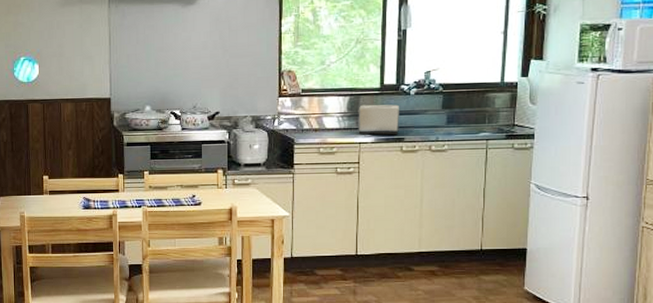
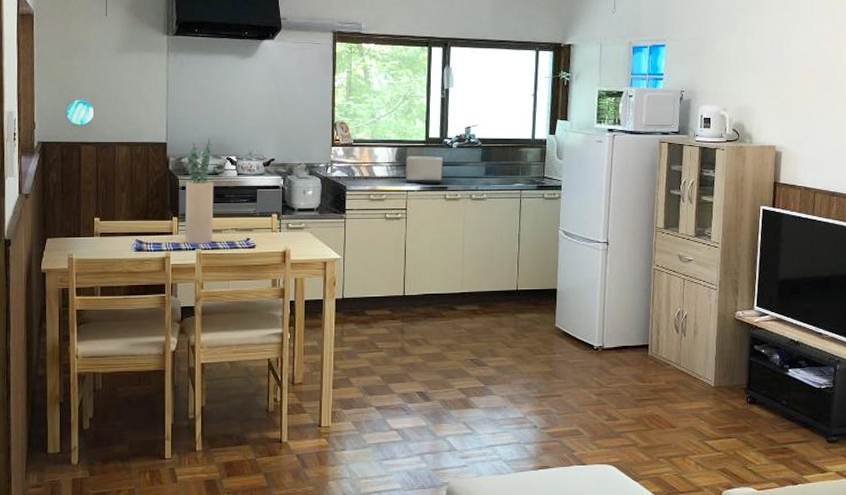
vase: none [130,92,159,202] -> present [185,138,214,245]

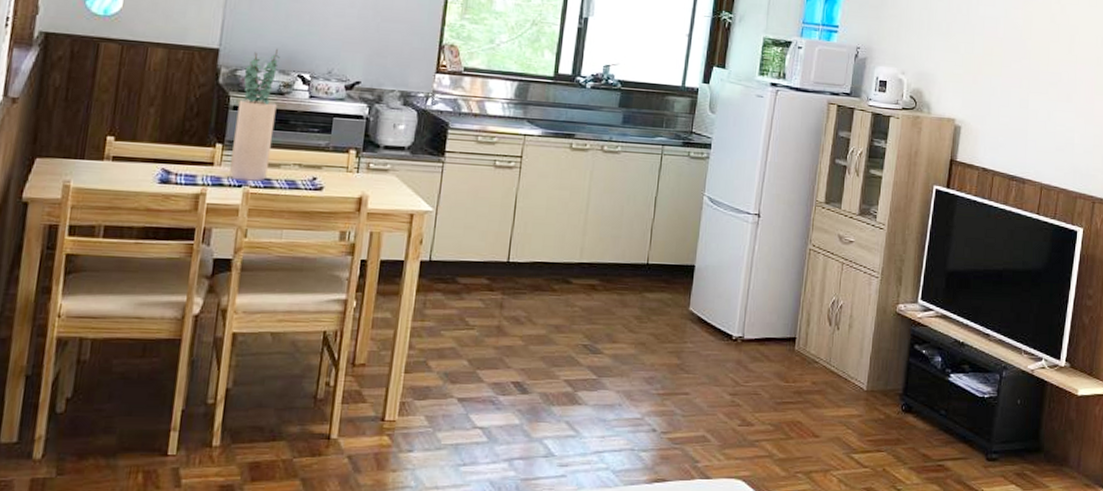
toaster: present [404,155,444,184] -> none [524,92,574,131]

